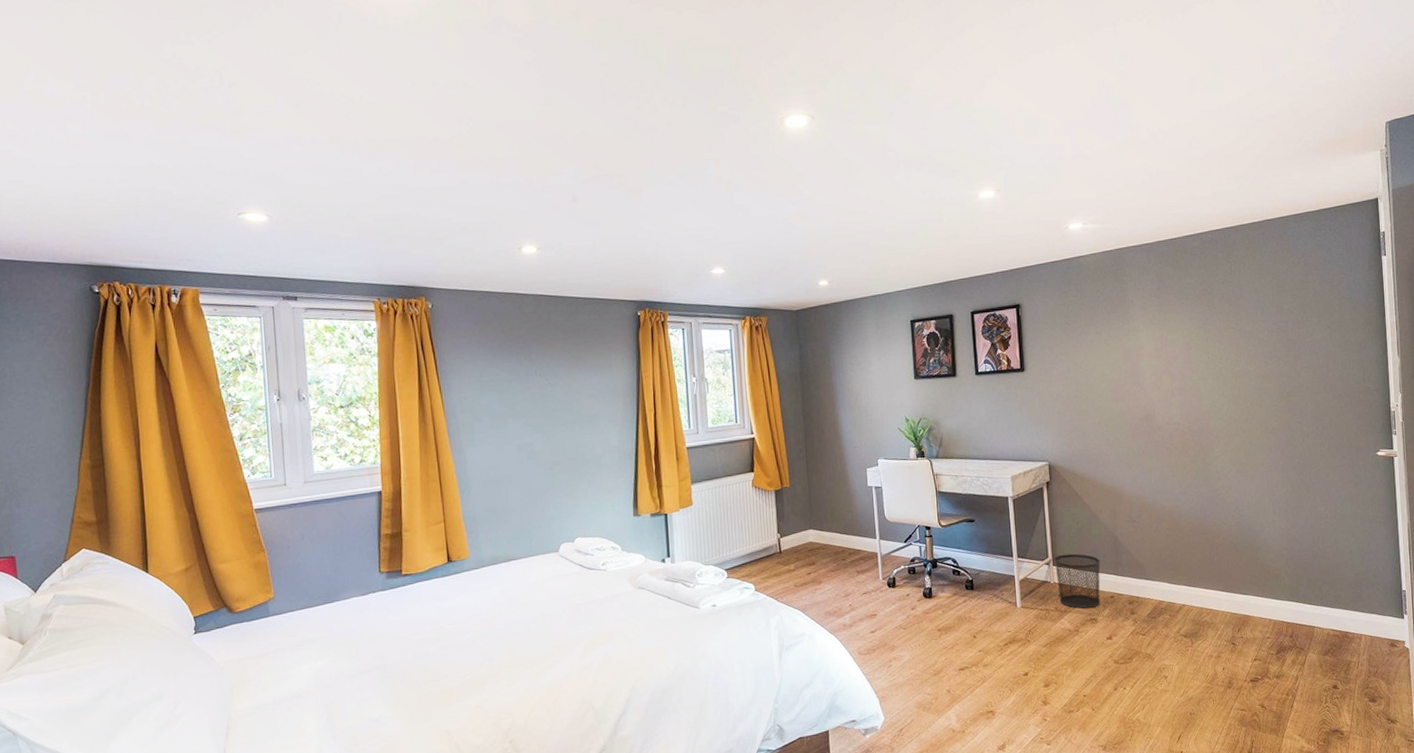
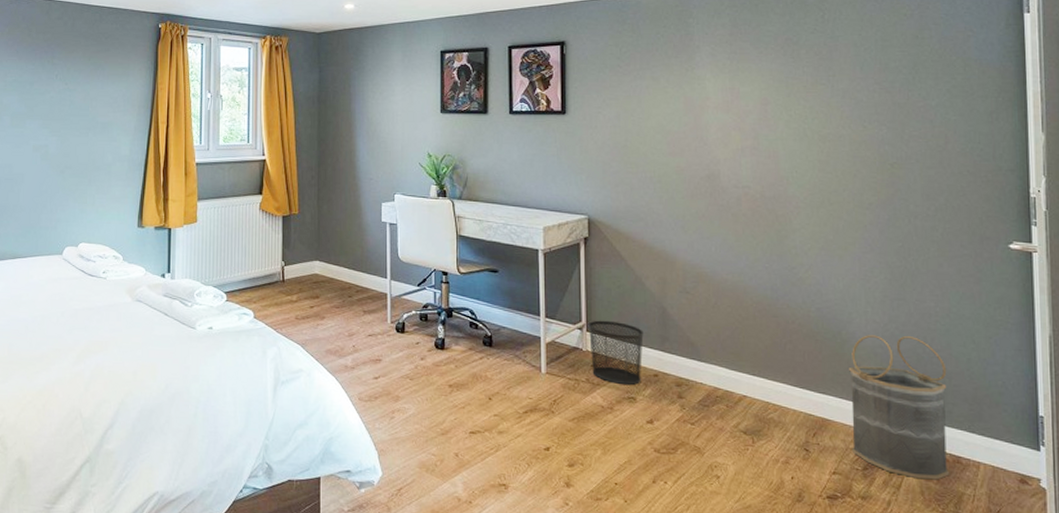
basket: none [1263,537,1341,655] -> present [849,335,950,480]

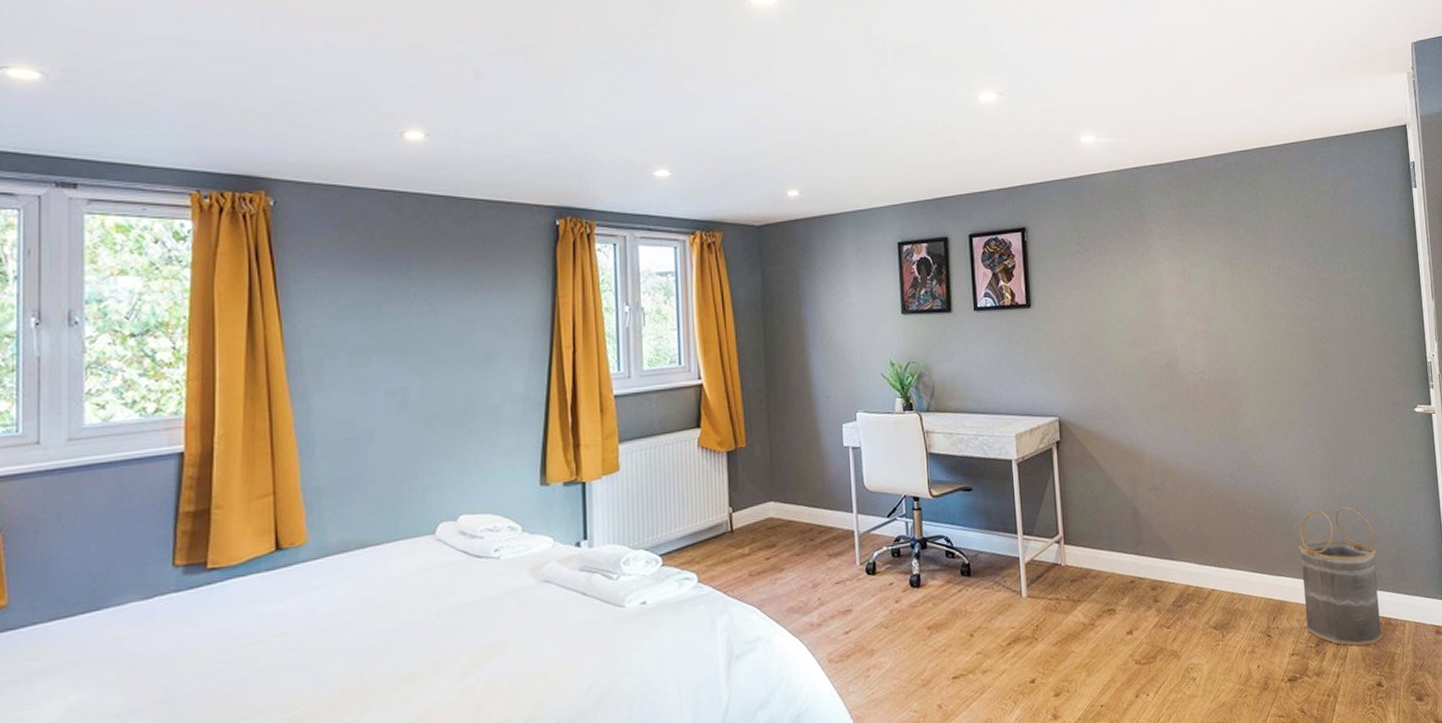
waste bin: present [588,320,644,385] -> none [1065,529,1119,597]

